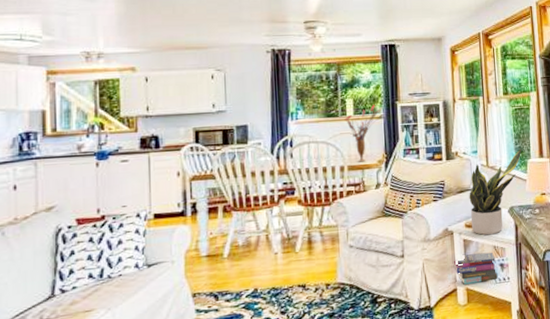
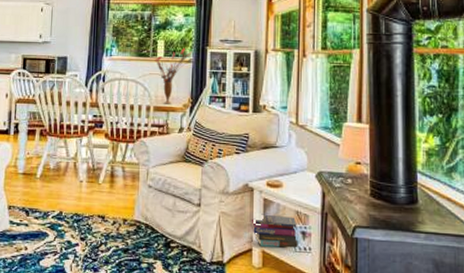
potted plant: present [469,148,522,235] -> none [273,109,337,199]

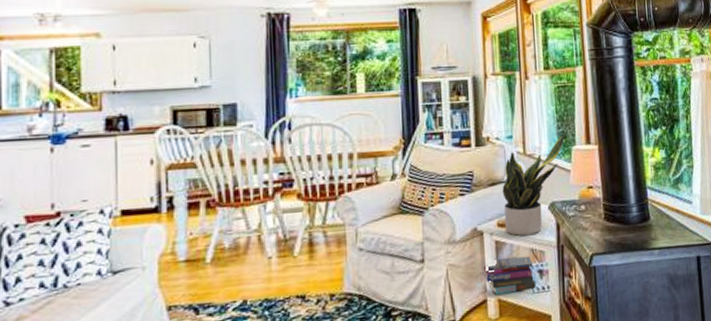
bouquet: present [155,47,192,104] -> none [354,79,401,149]
potted plant: none [273,109,337,199] -> present [502,133,565,236]

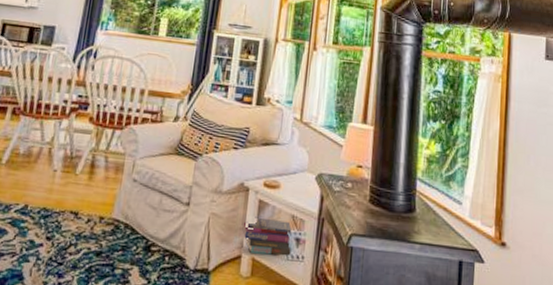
potted plant: present [502,133,565,236] -> none [270,108,343,202]

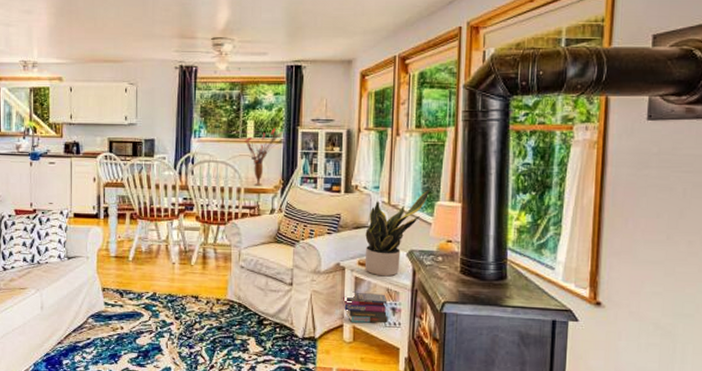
bouquet: none [155,28,198,90] -> present [244,127,283,186]
potted plant: none [270,108,343,202] -> present [364,189,430,277]

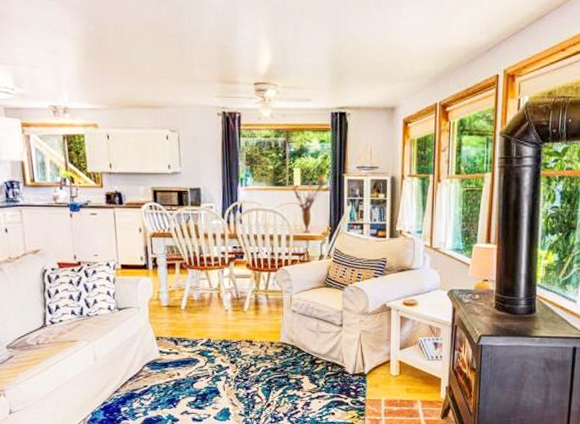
books: present [342,291,388,324] -> none [389,330,431,358]
potted plant: present [364,189,430,277] -> none [409,232,469,315]

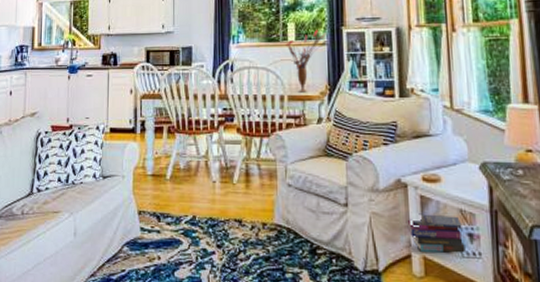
books: none [389,330,431,358] -> present [407,213,465,254]

